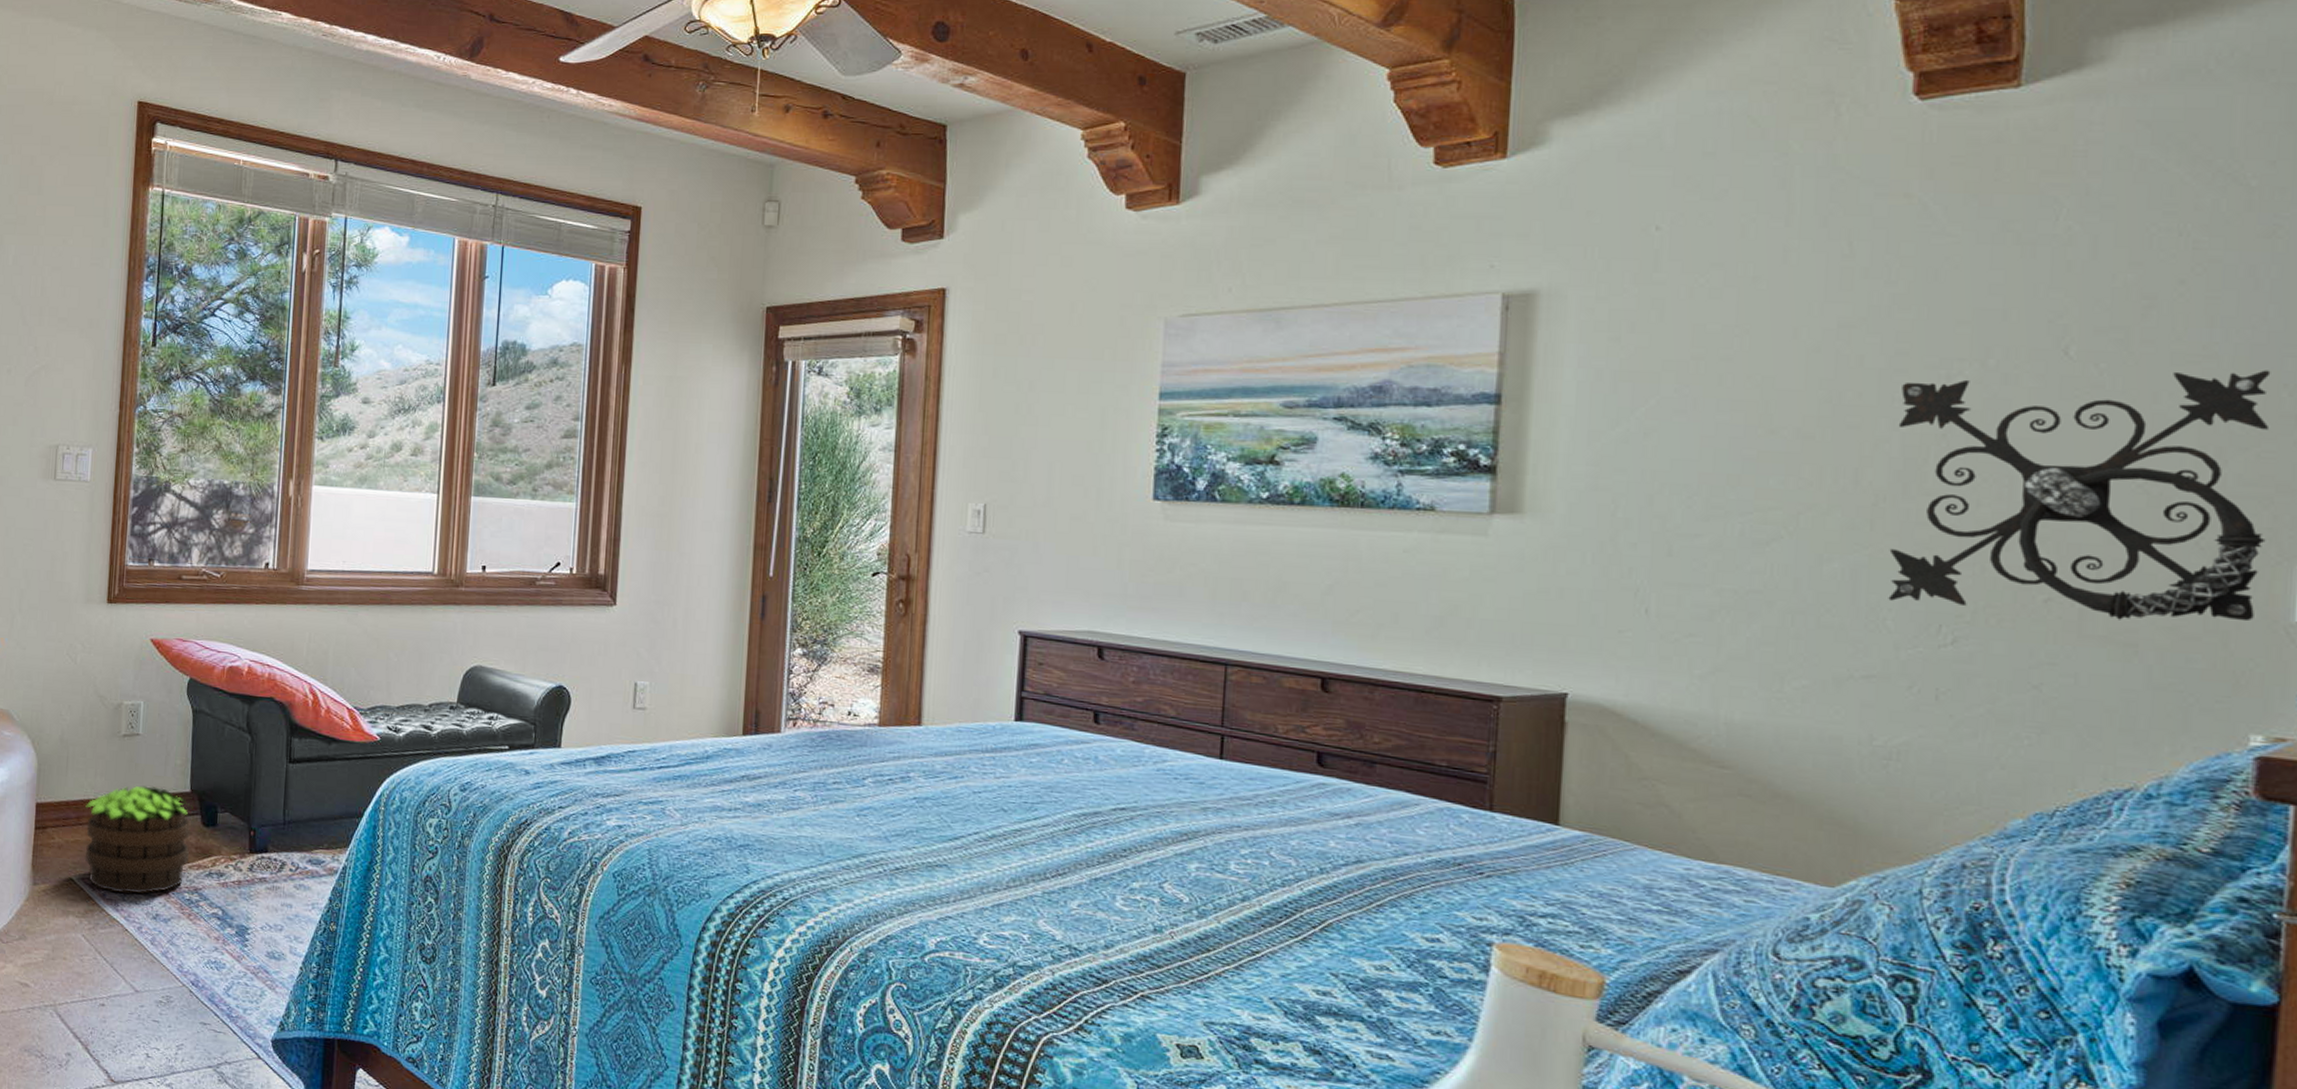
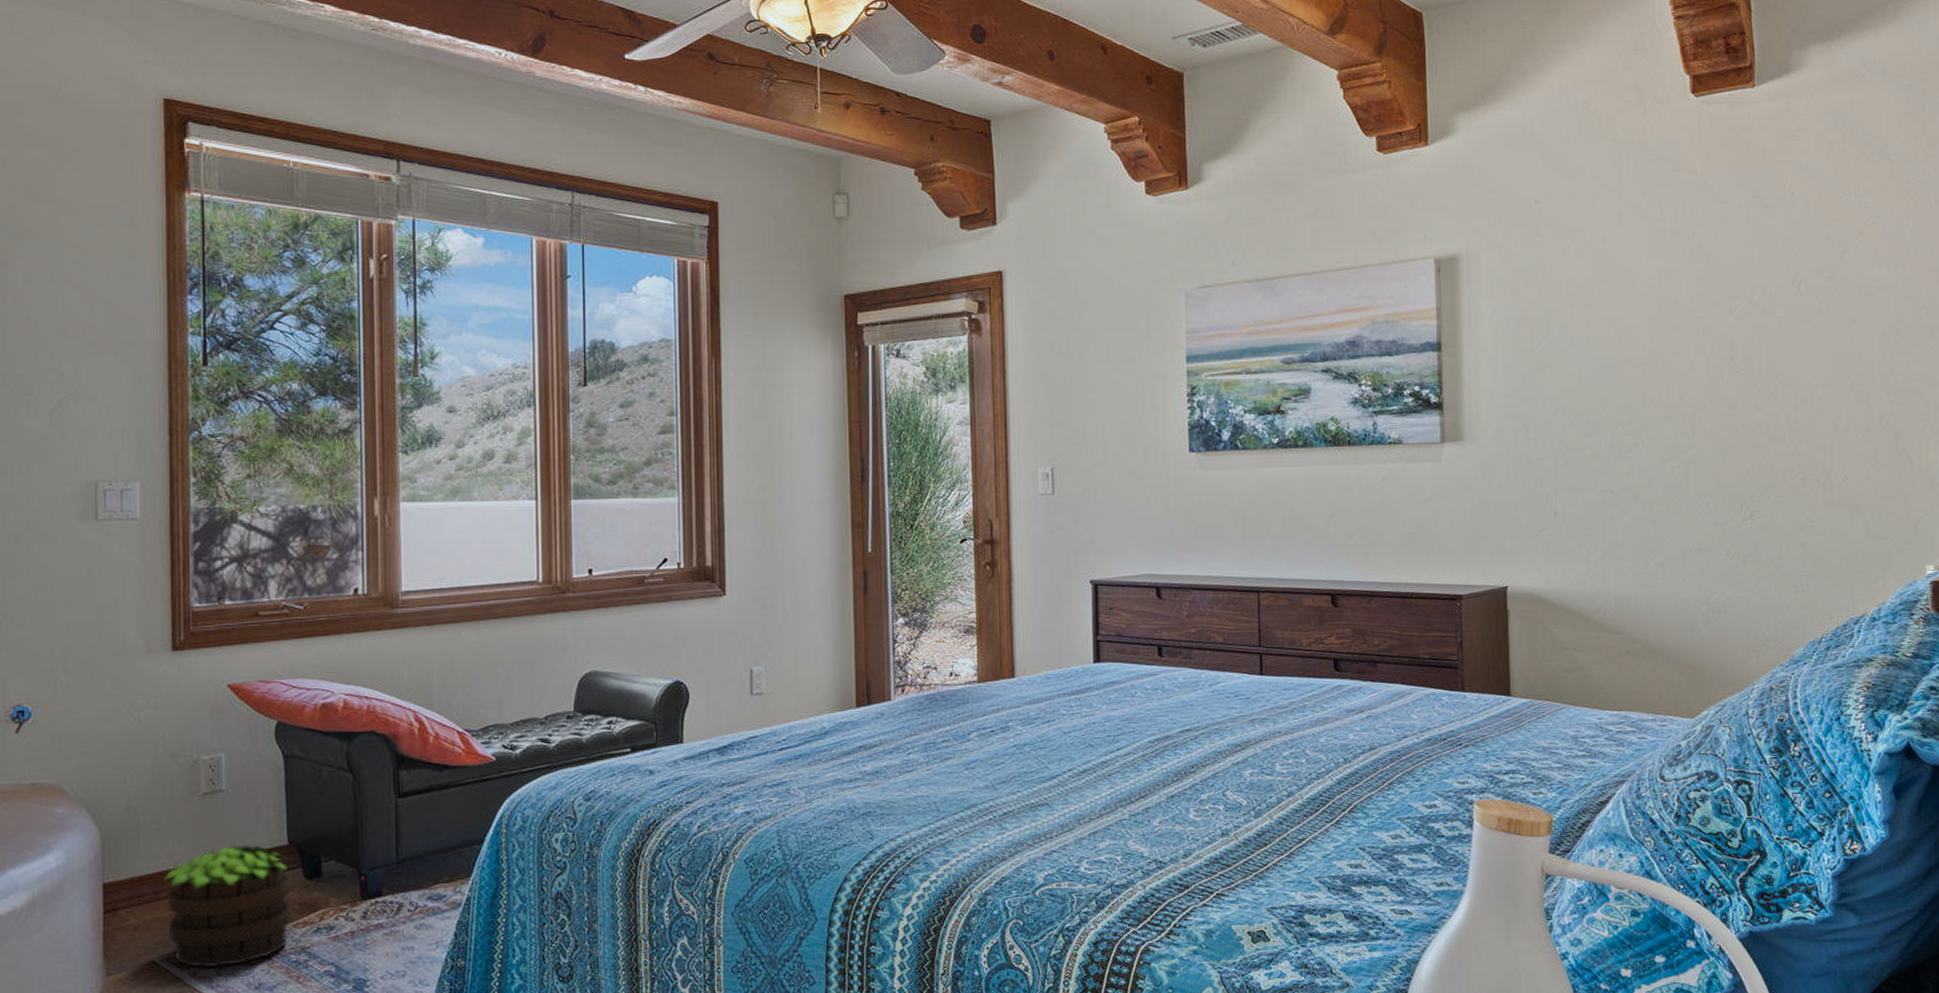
wall ornament: present [1888,370,2271,622] -> none [1703,296,1923,489]

